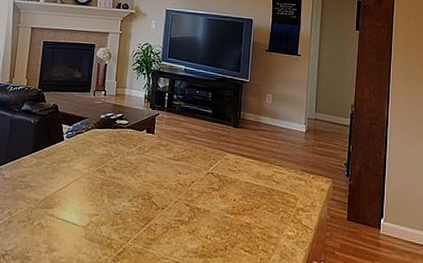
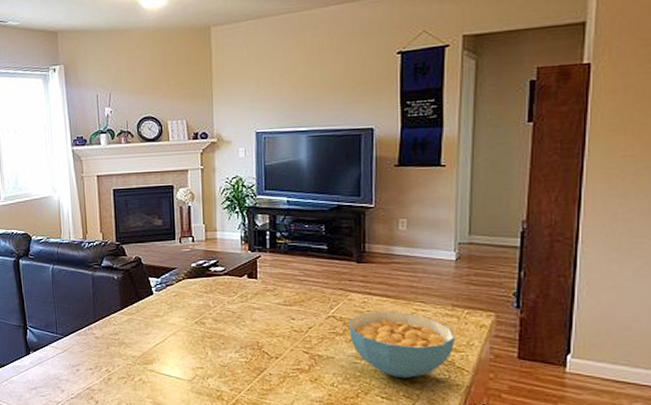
cereal bowl: none [223,171,303,234] -> present [349,311,455,379]

